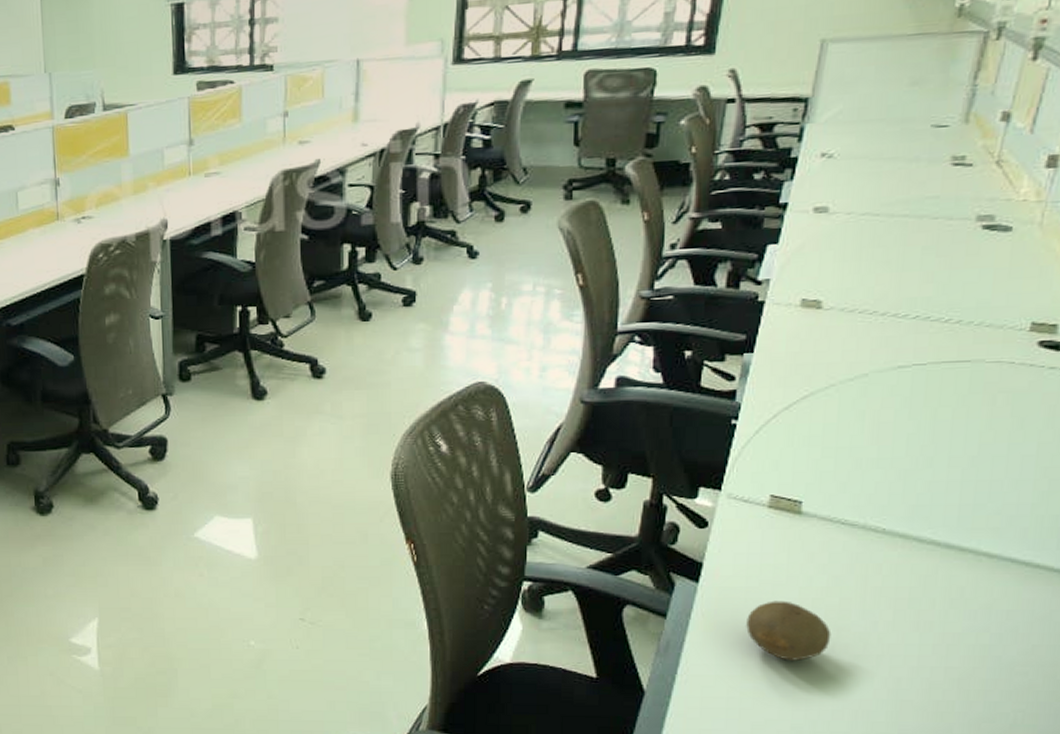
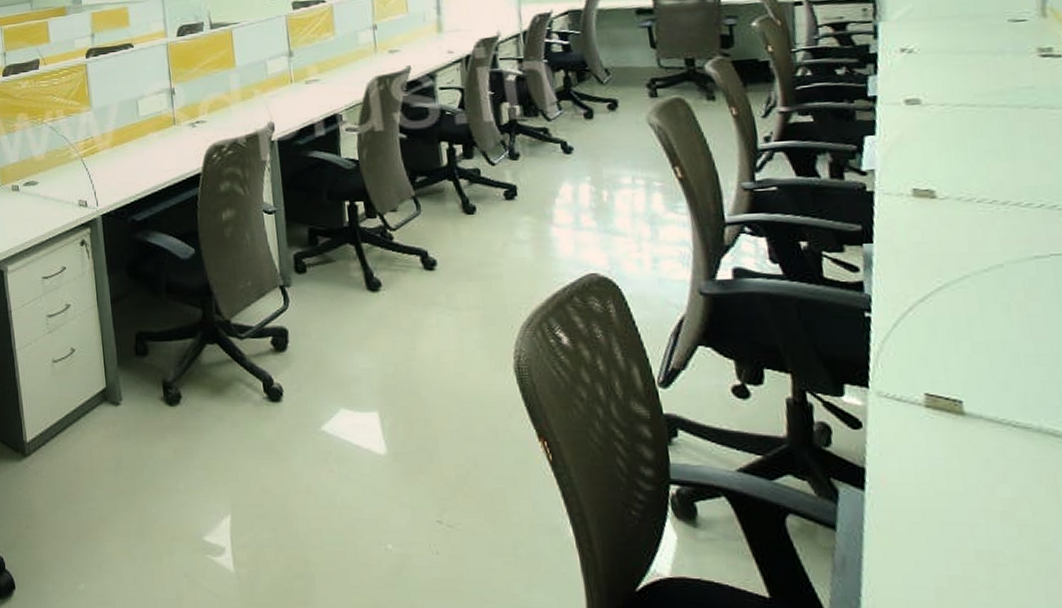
fruit: present [746,601,832,661] -> none [928,513,1033,585]

